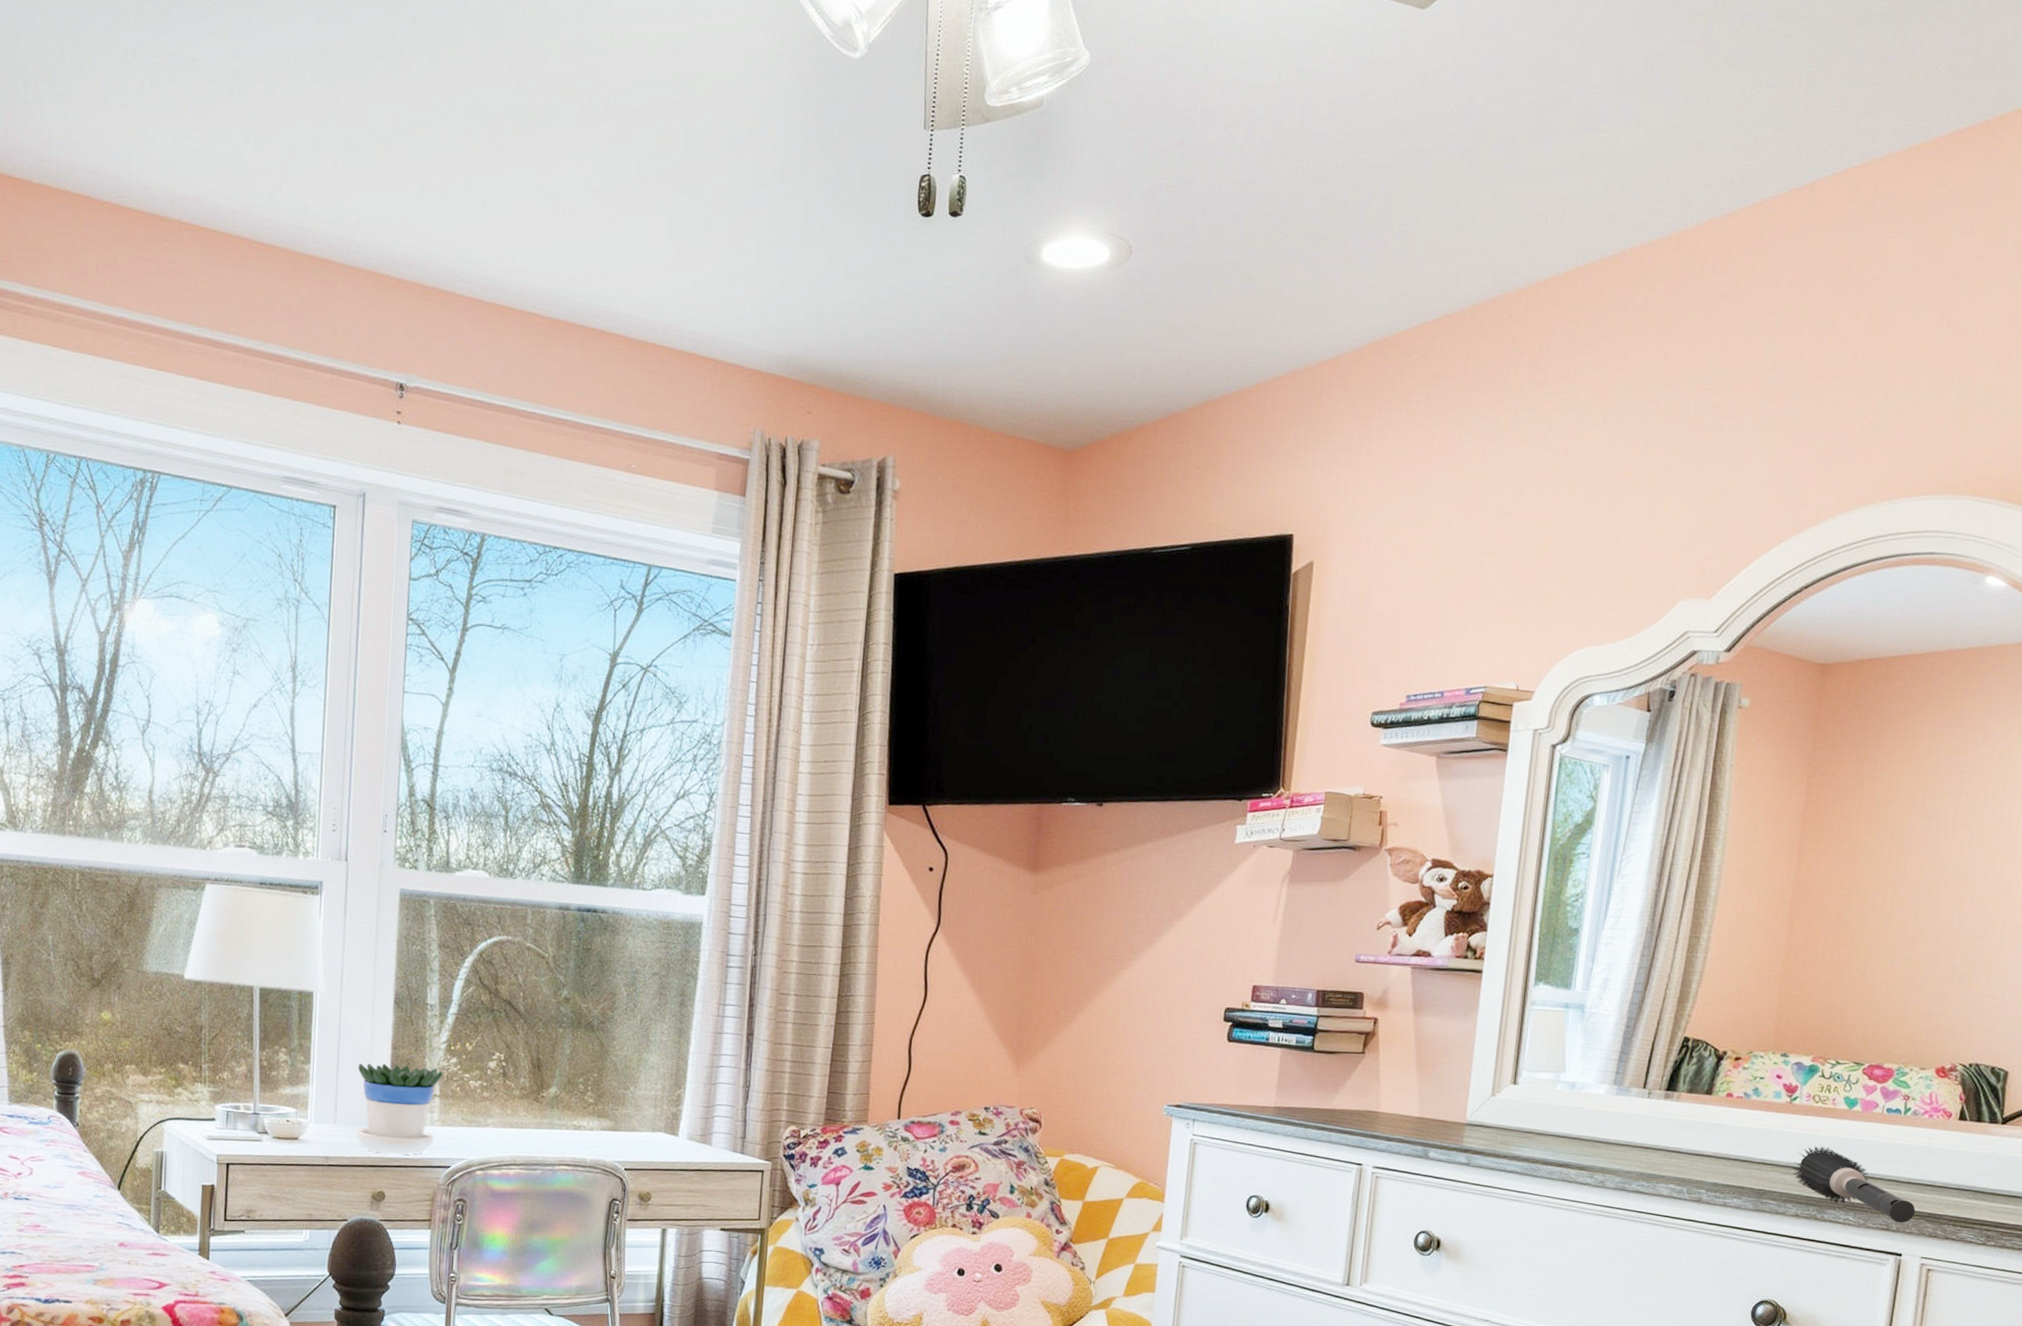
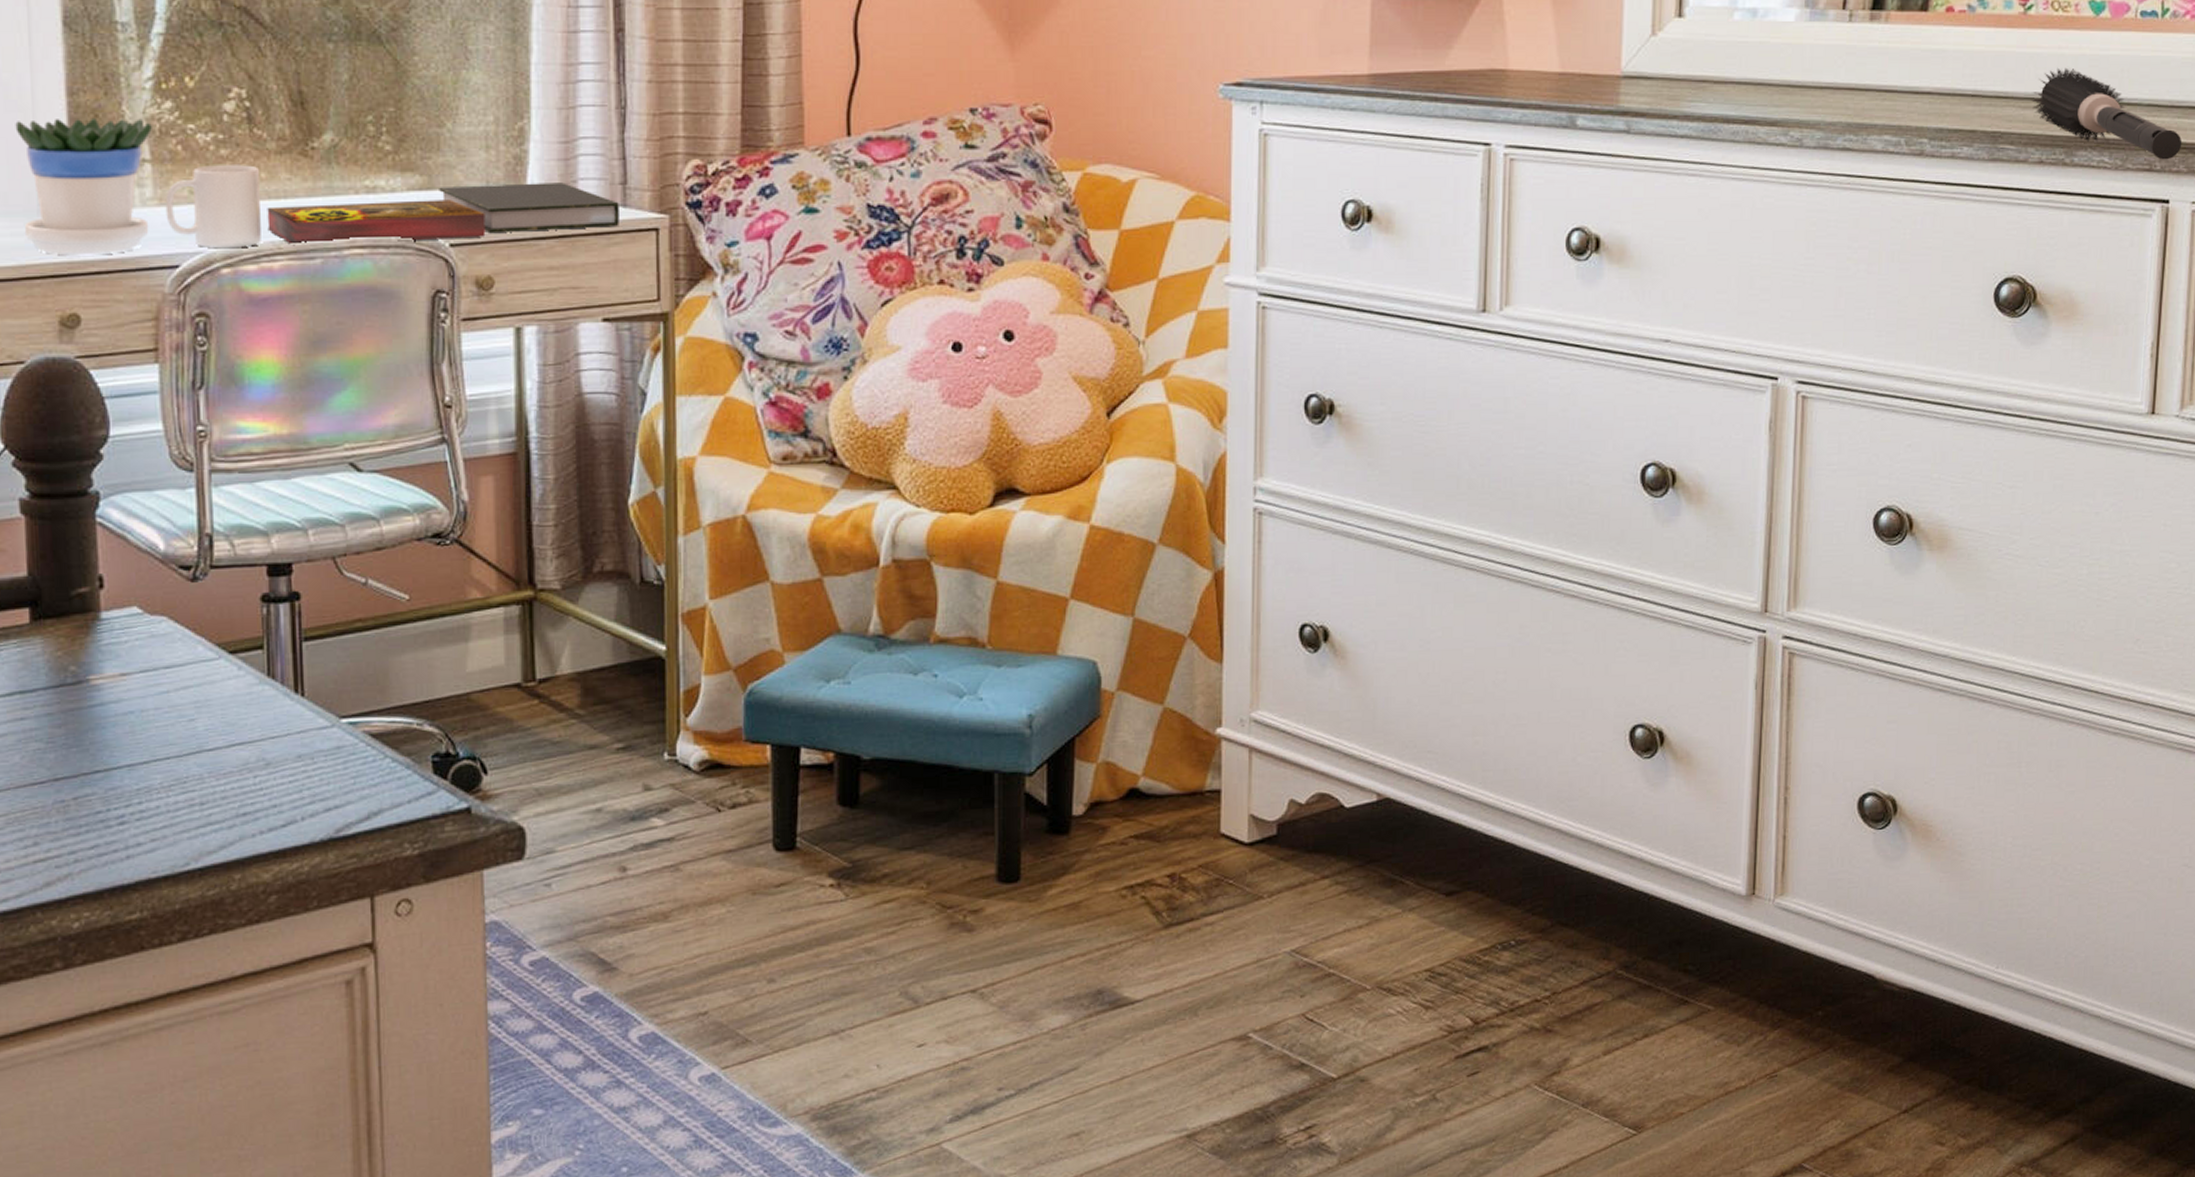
mug: none [445,1102,507,1159] -> present [165,165,261,249]
book: none [508,1133,650,1166] -> present [267,200,486,246]
book: none [621,1130,739,1167] -> present [439,182,619,232]

